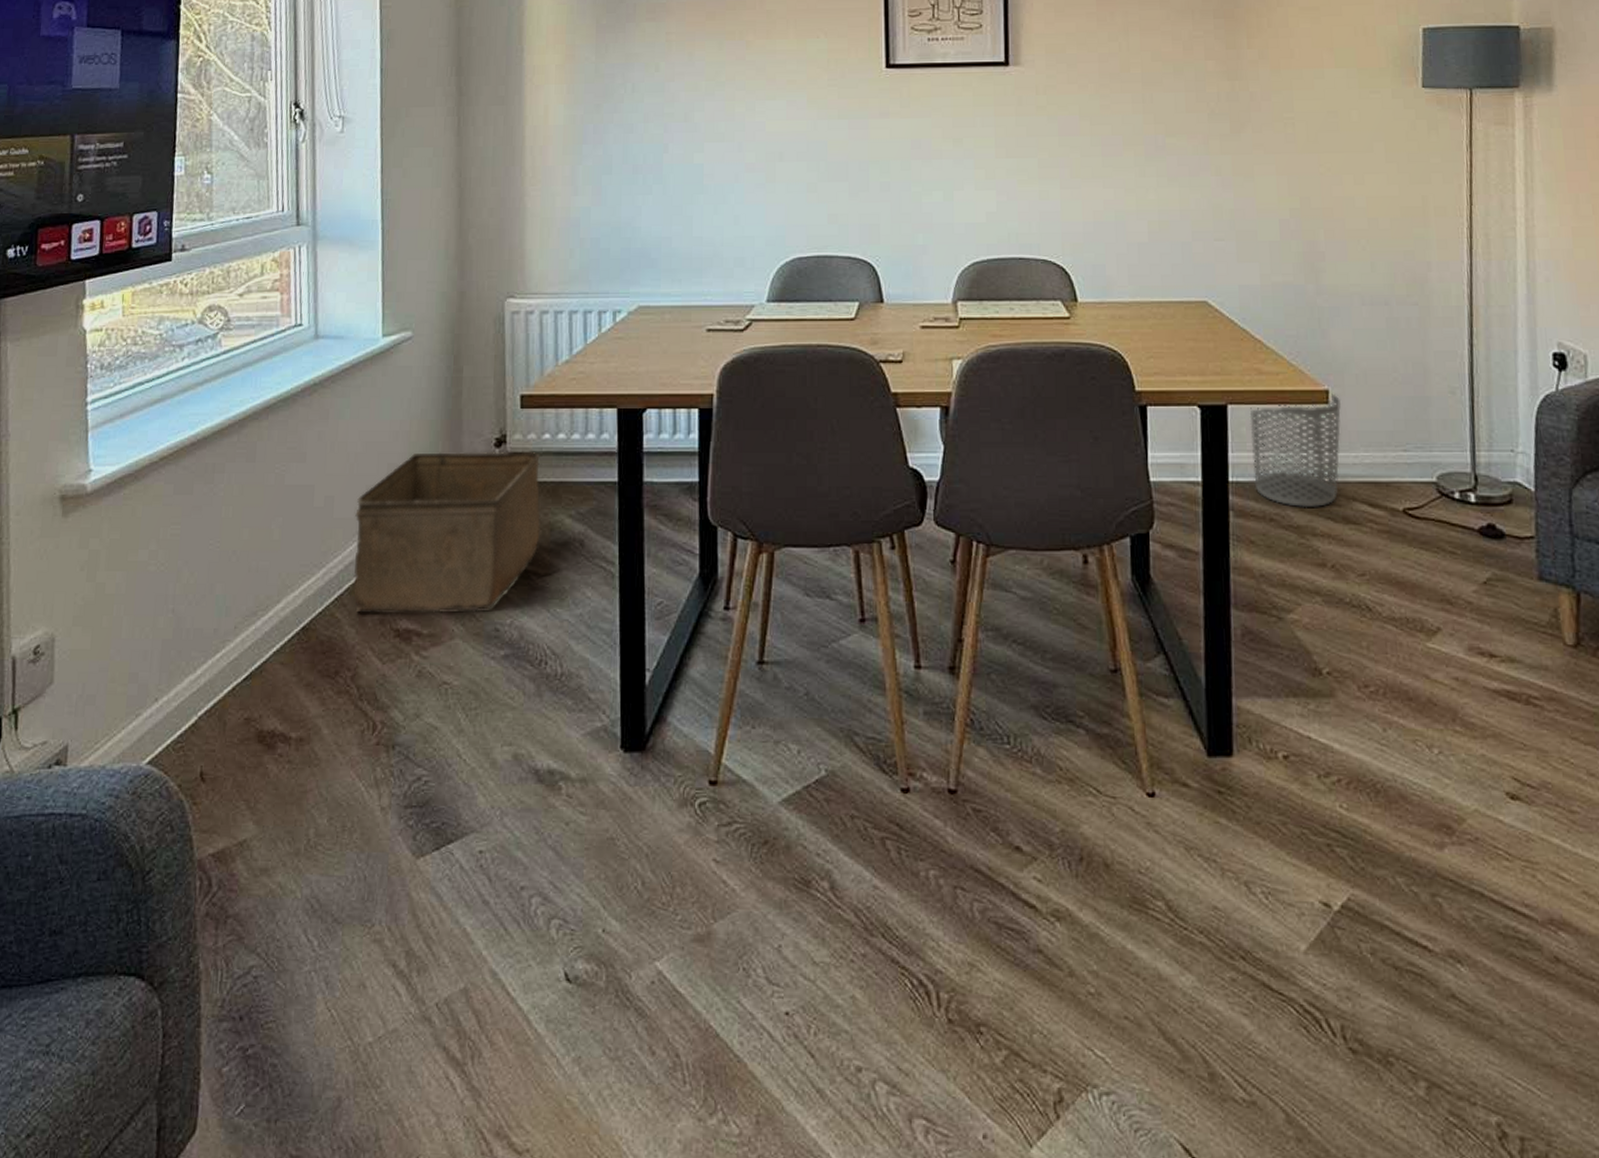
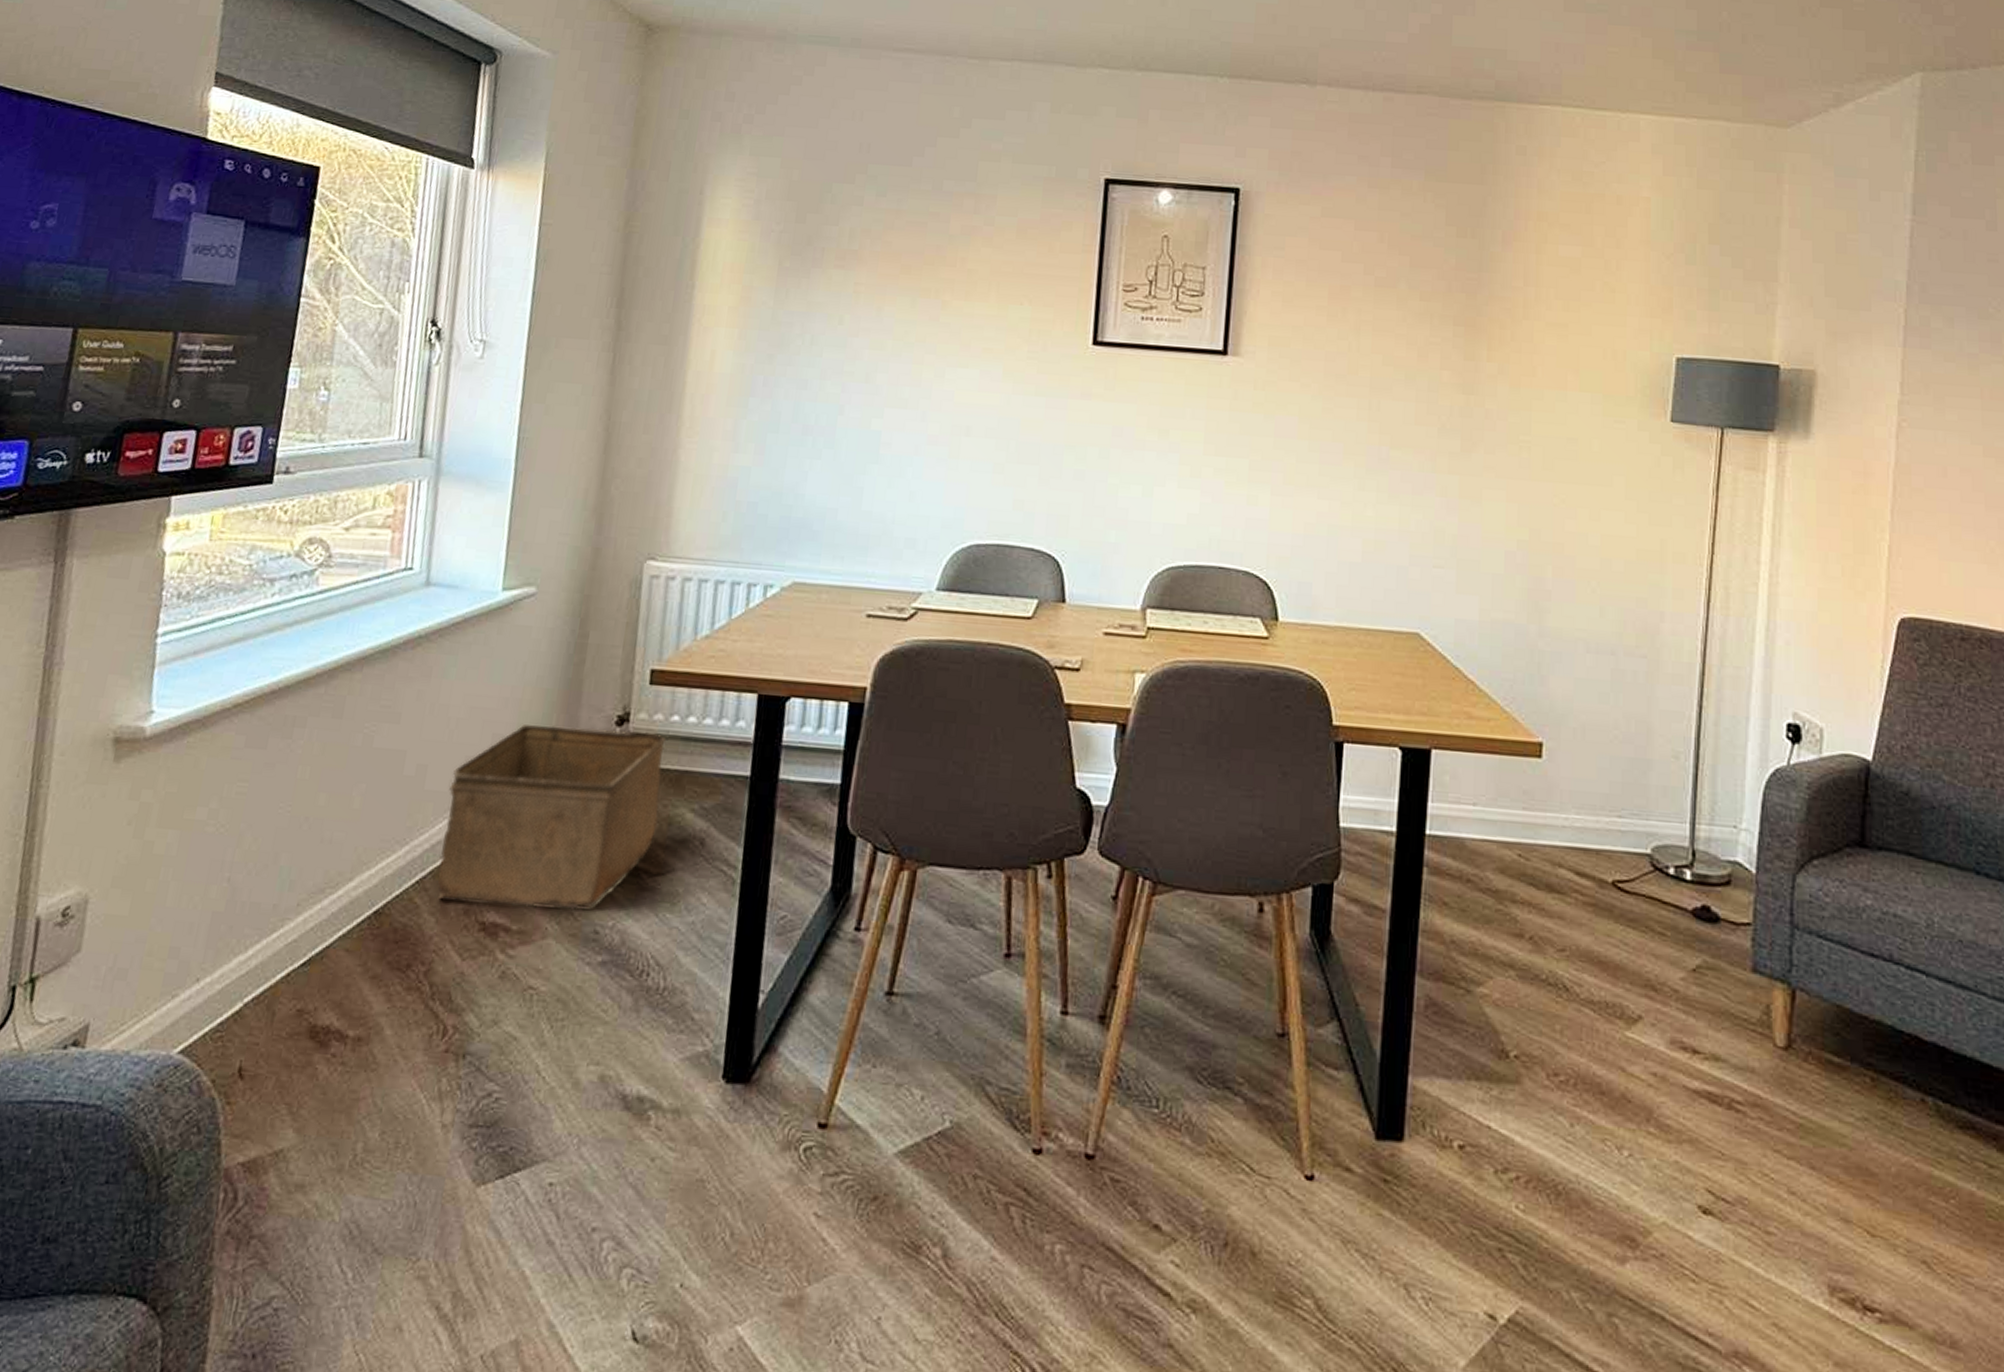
waste bin: present [1249,392,1341,508] -> none [1453,745,1554,871]

